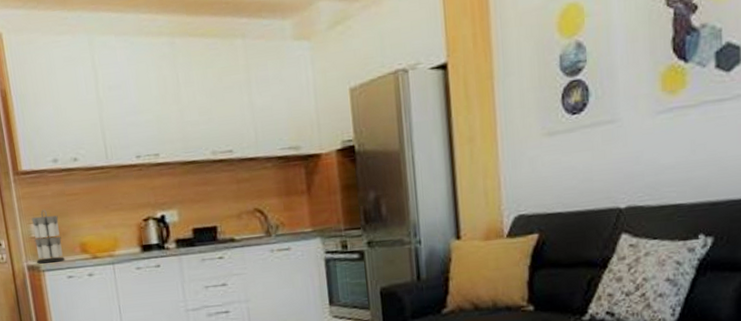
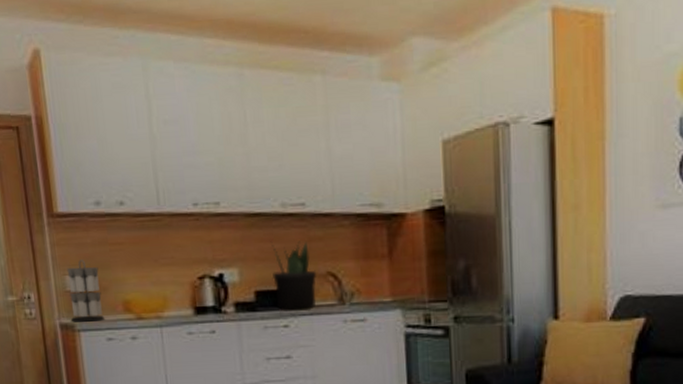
planter: none [204,183,246,245] -> present [270,241,317,312]

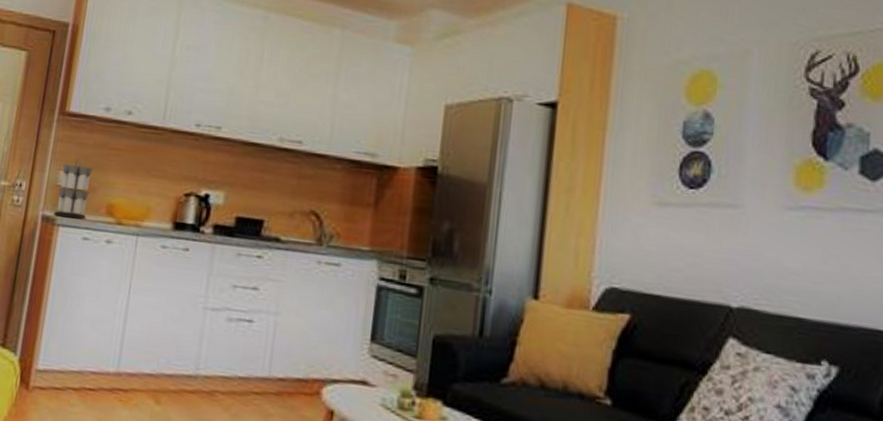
planter: present [270,241,317,312] -> none [254,171,301,246]

